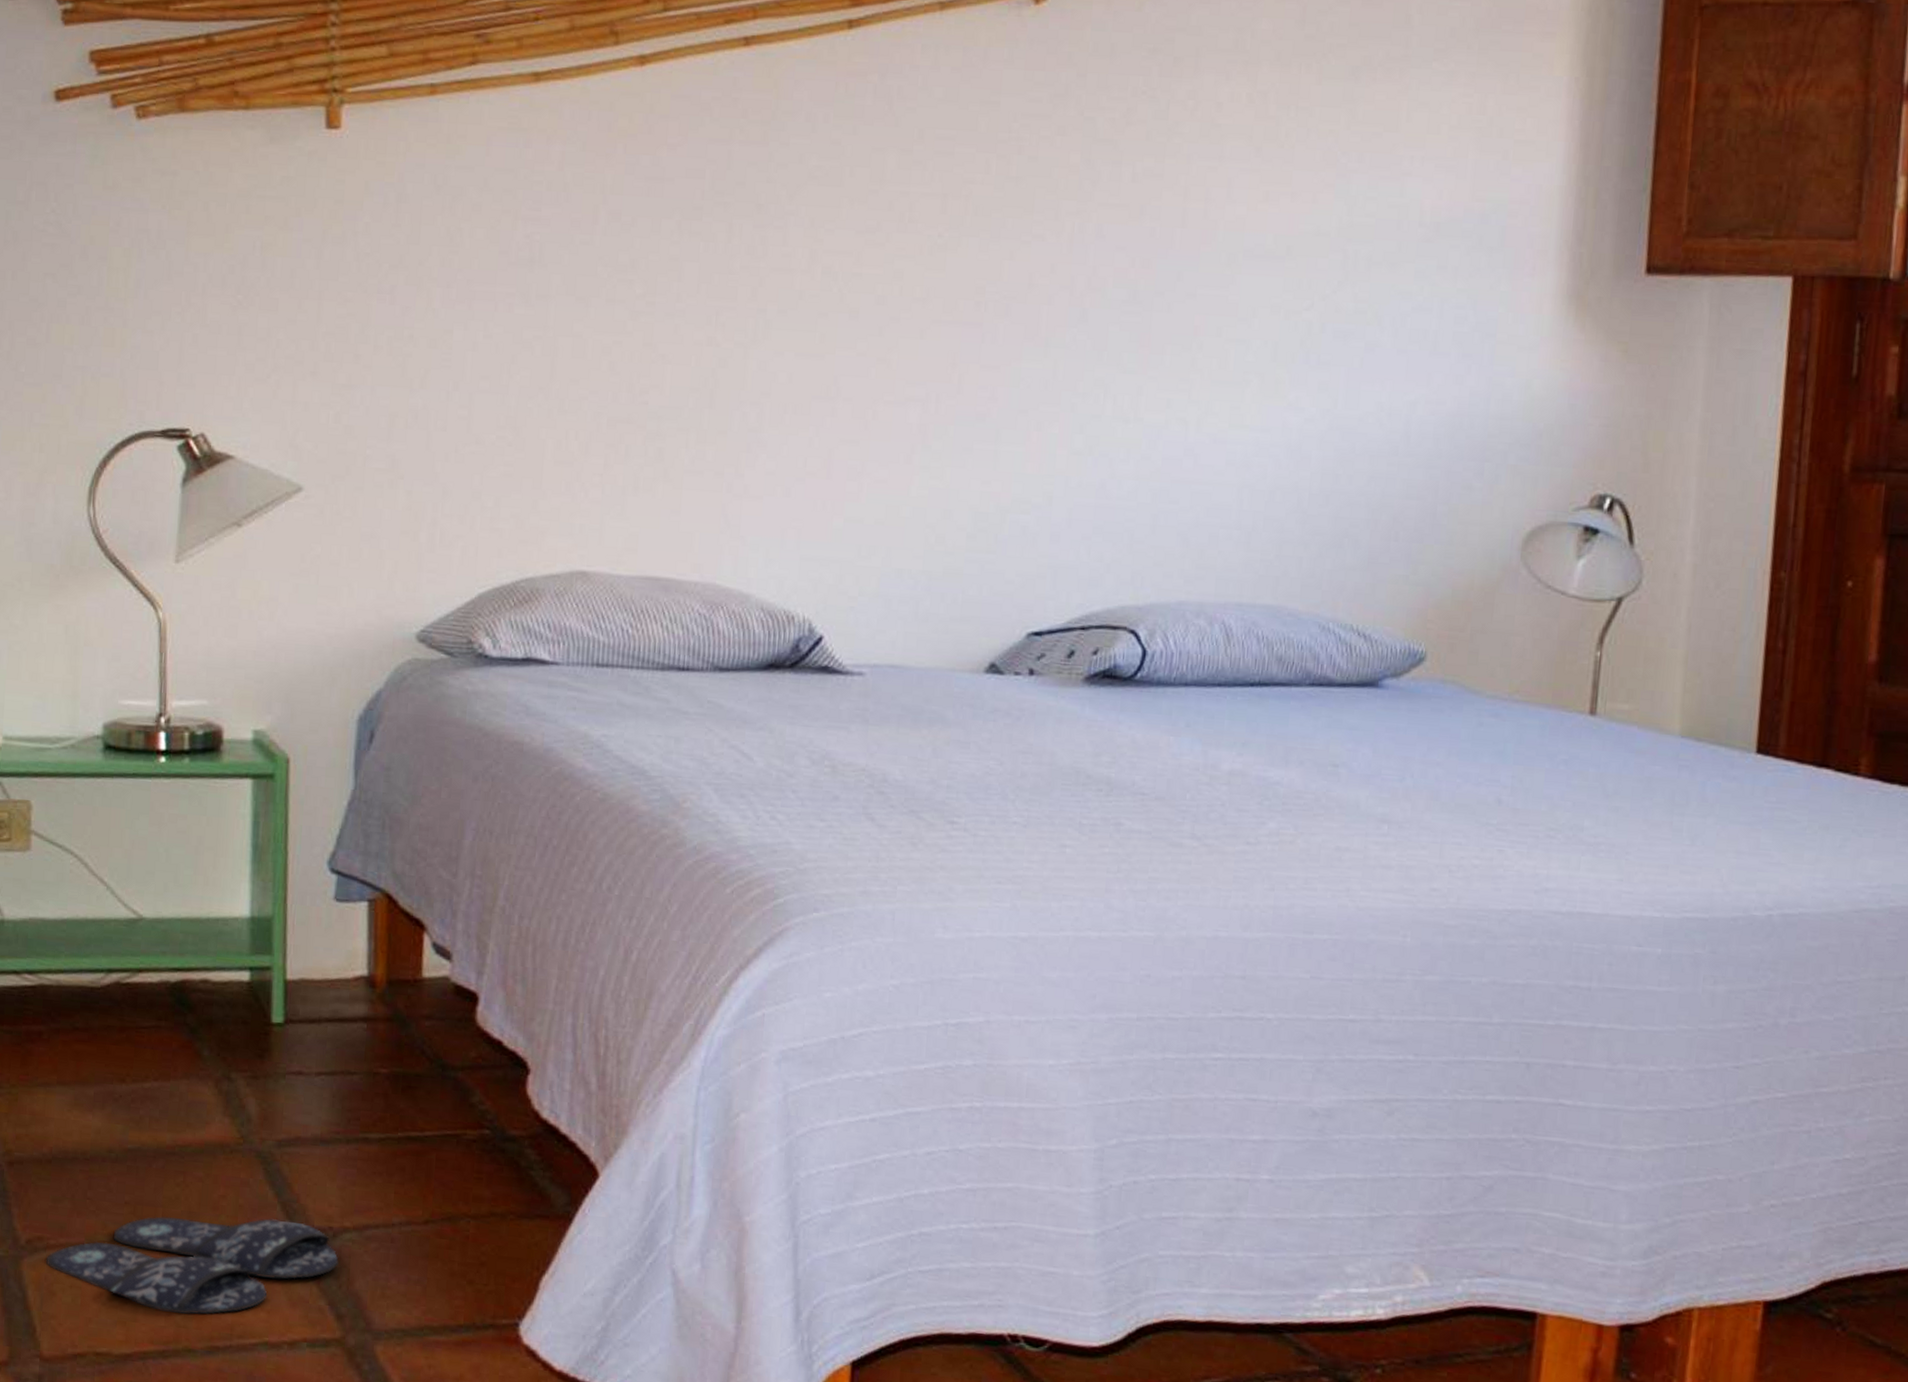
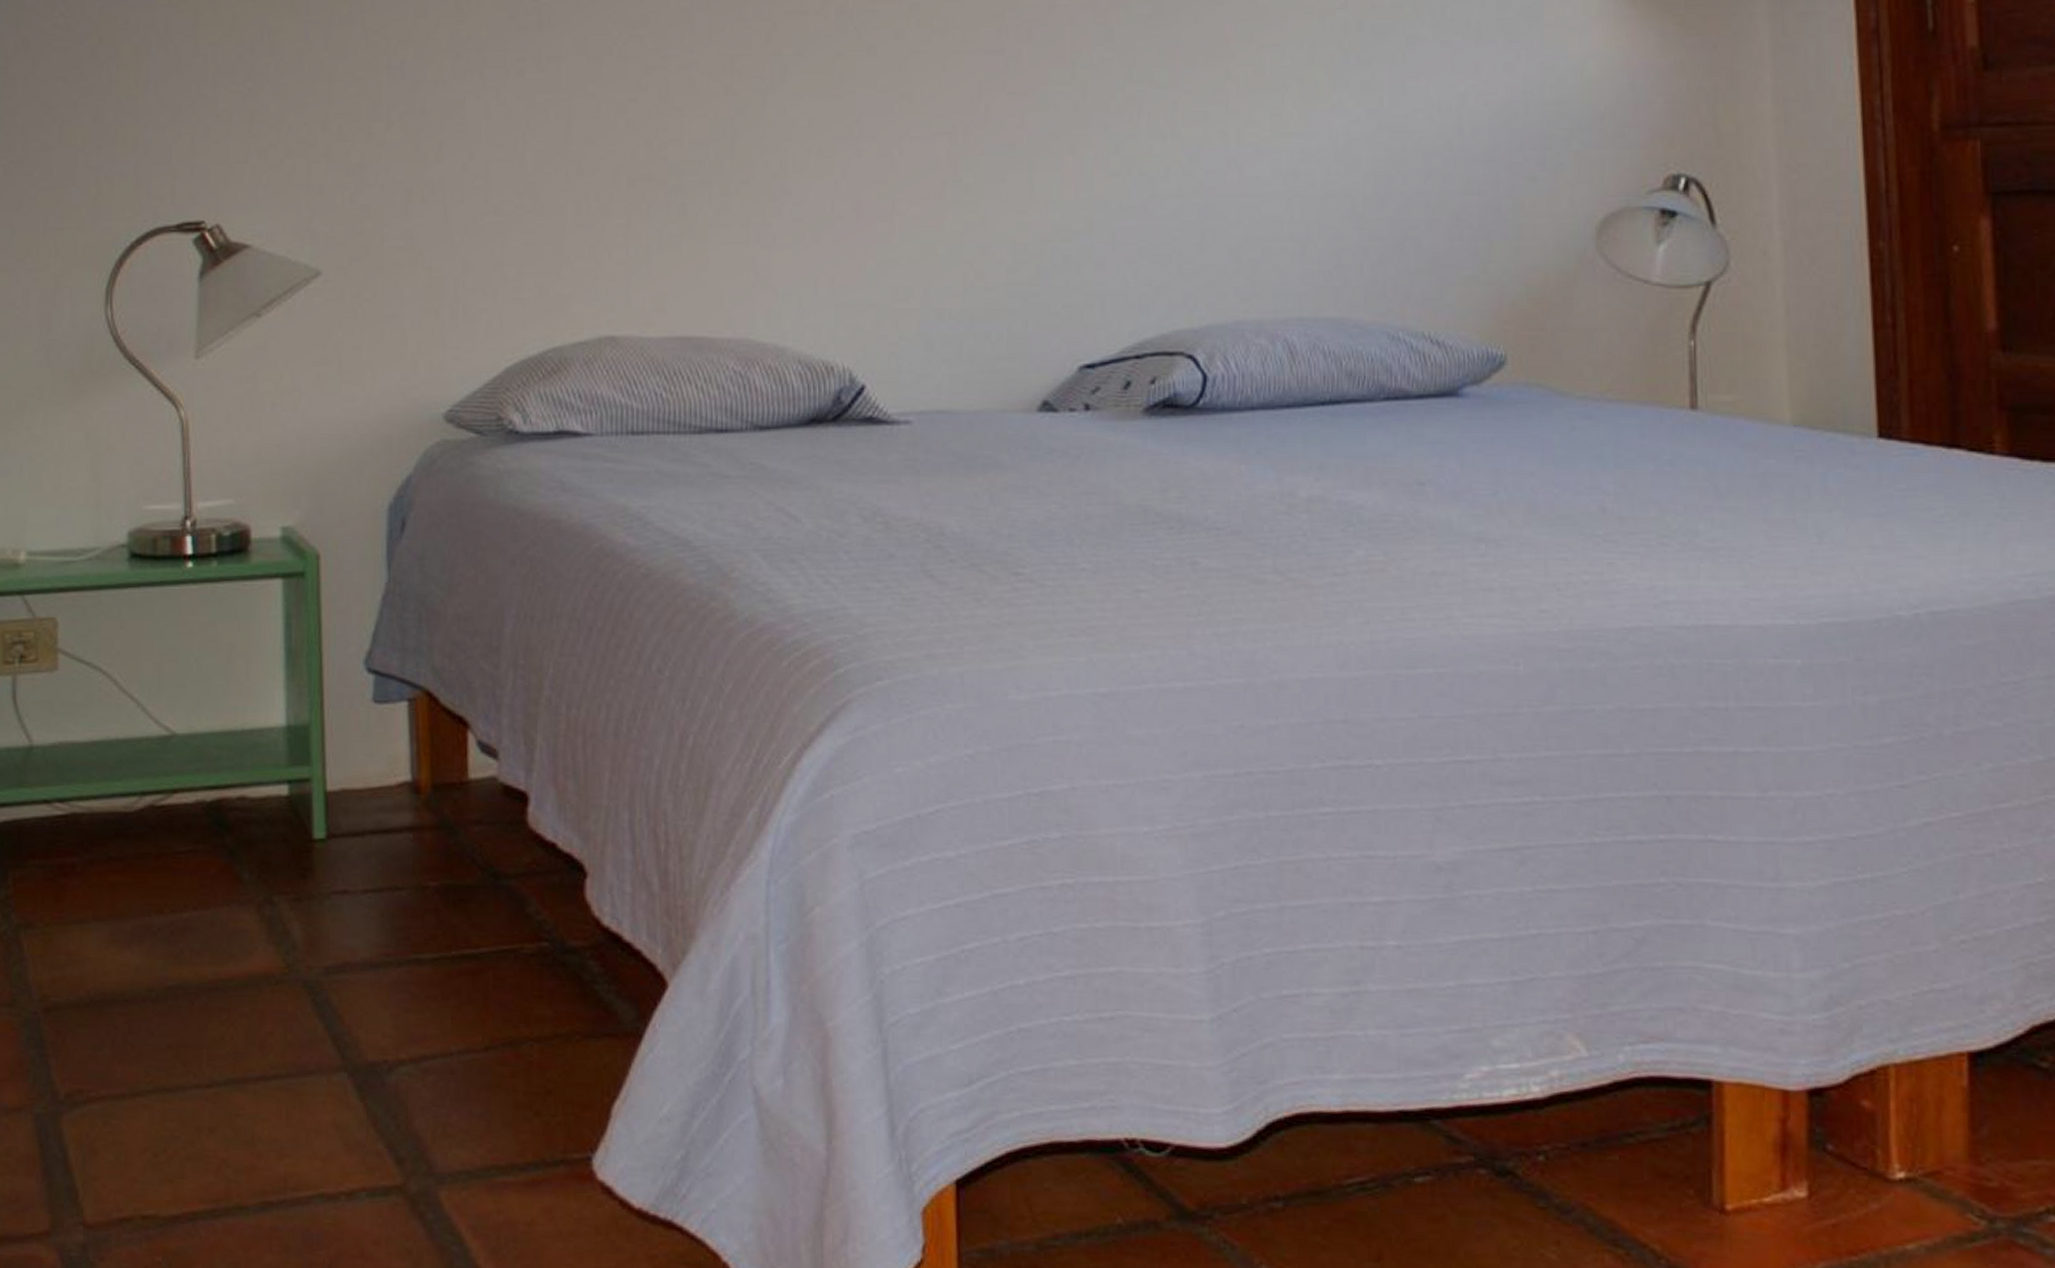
slippers: present [45,1216,339,1315] -> none [86,1055,395,1167]

